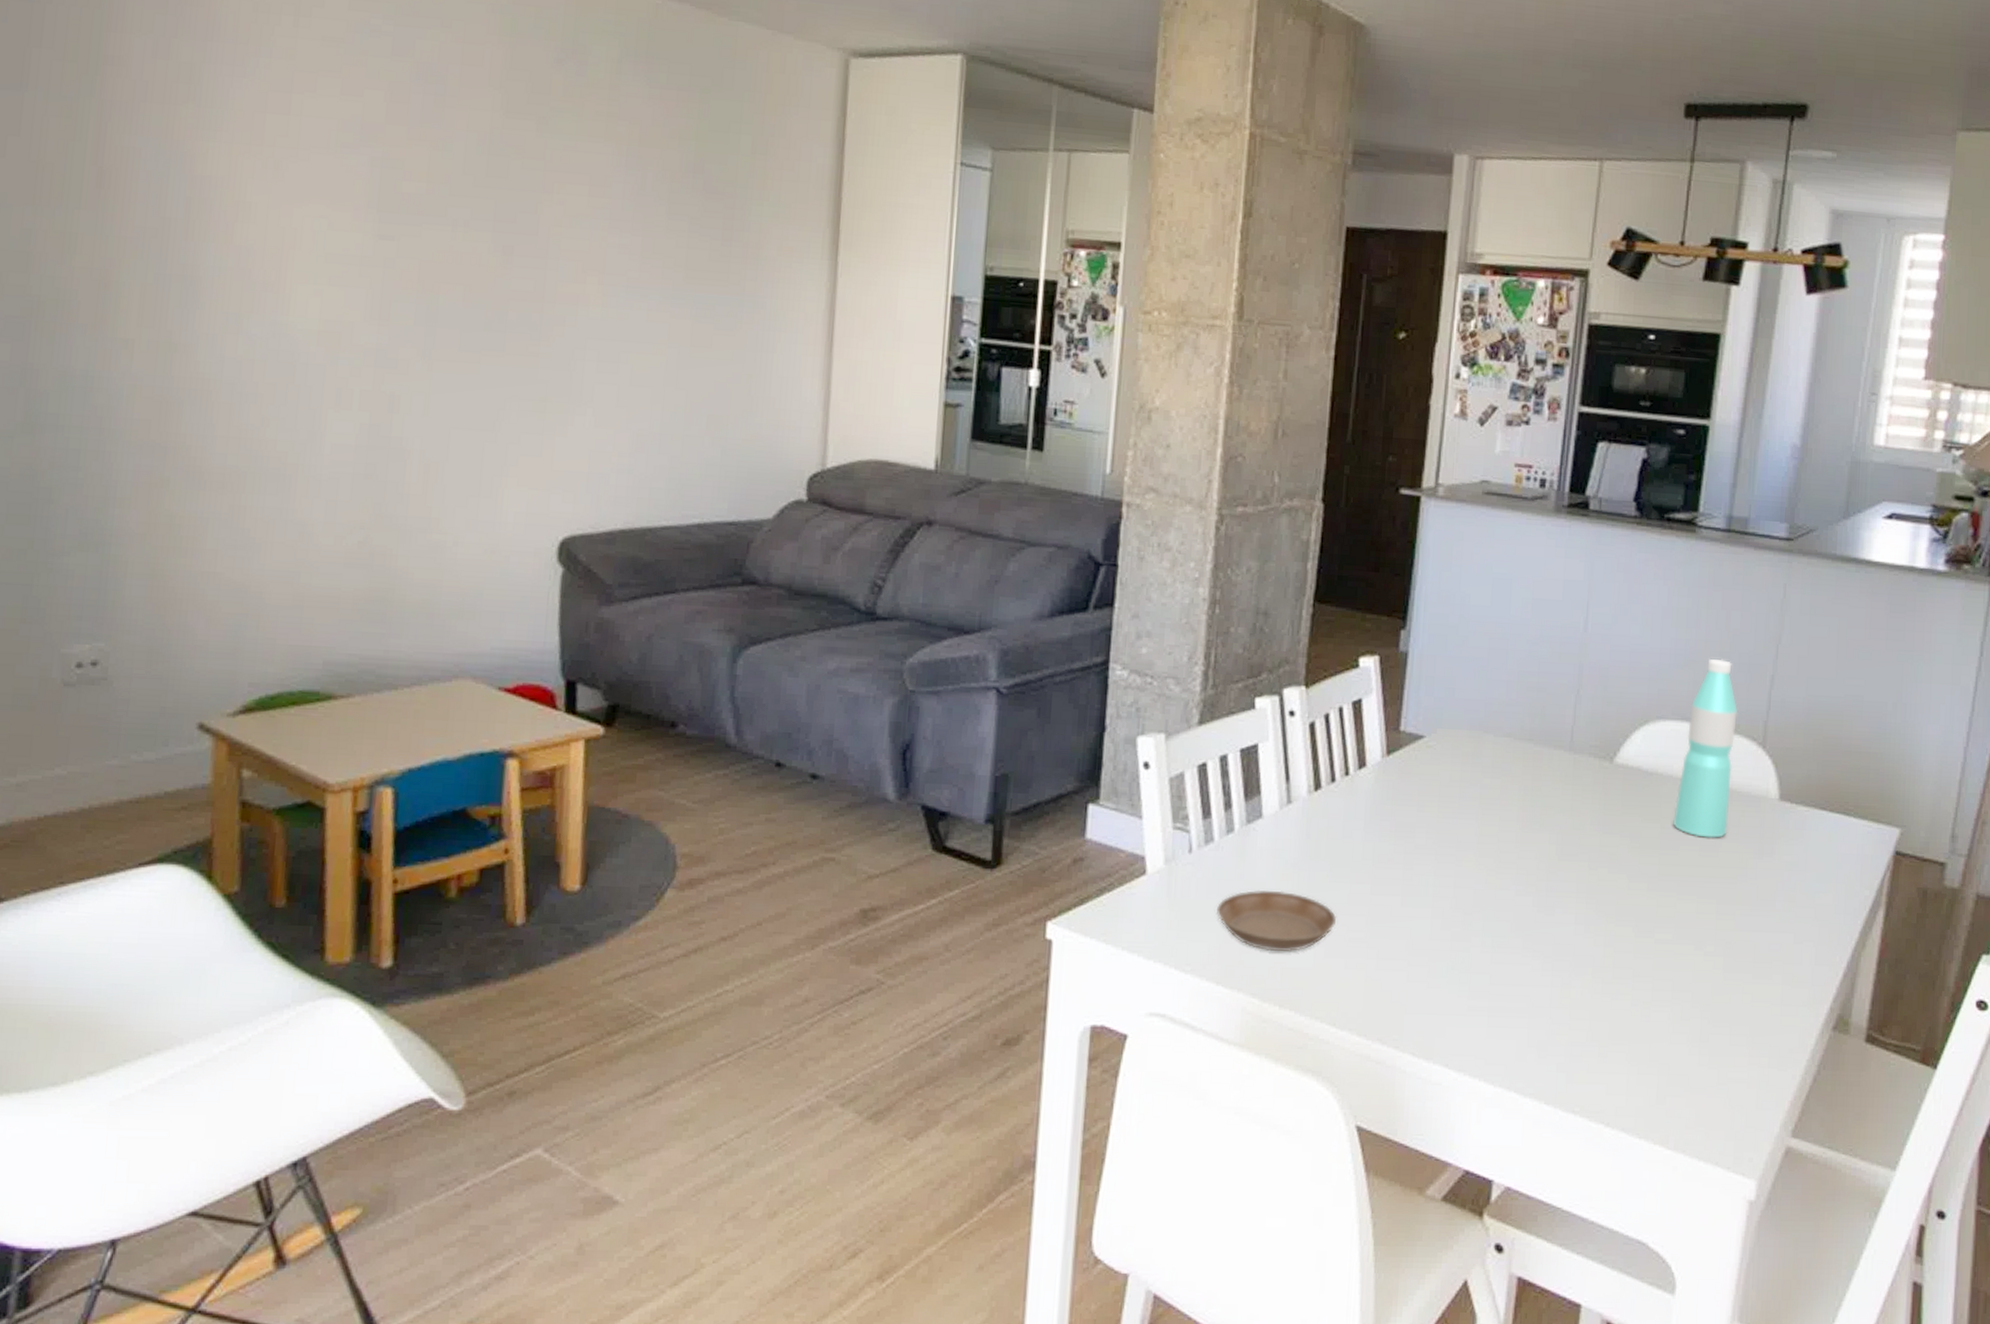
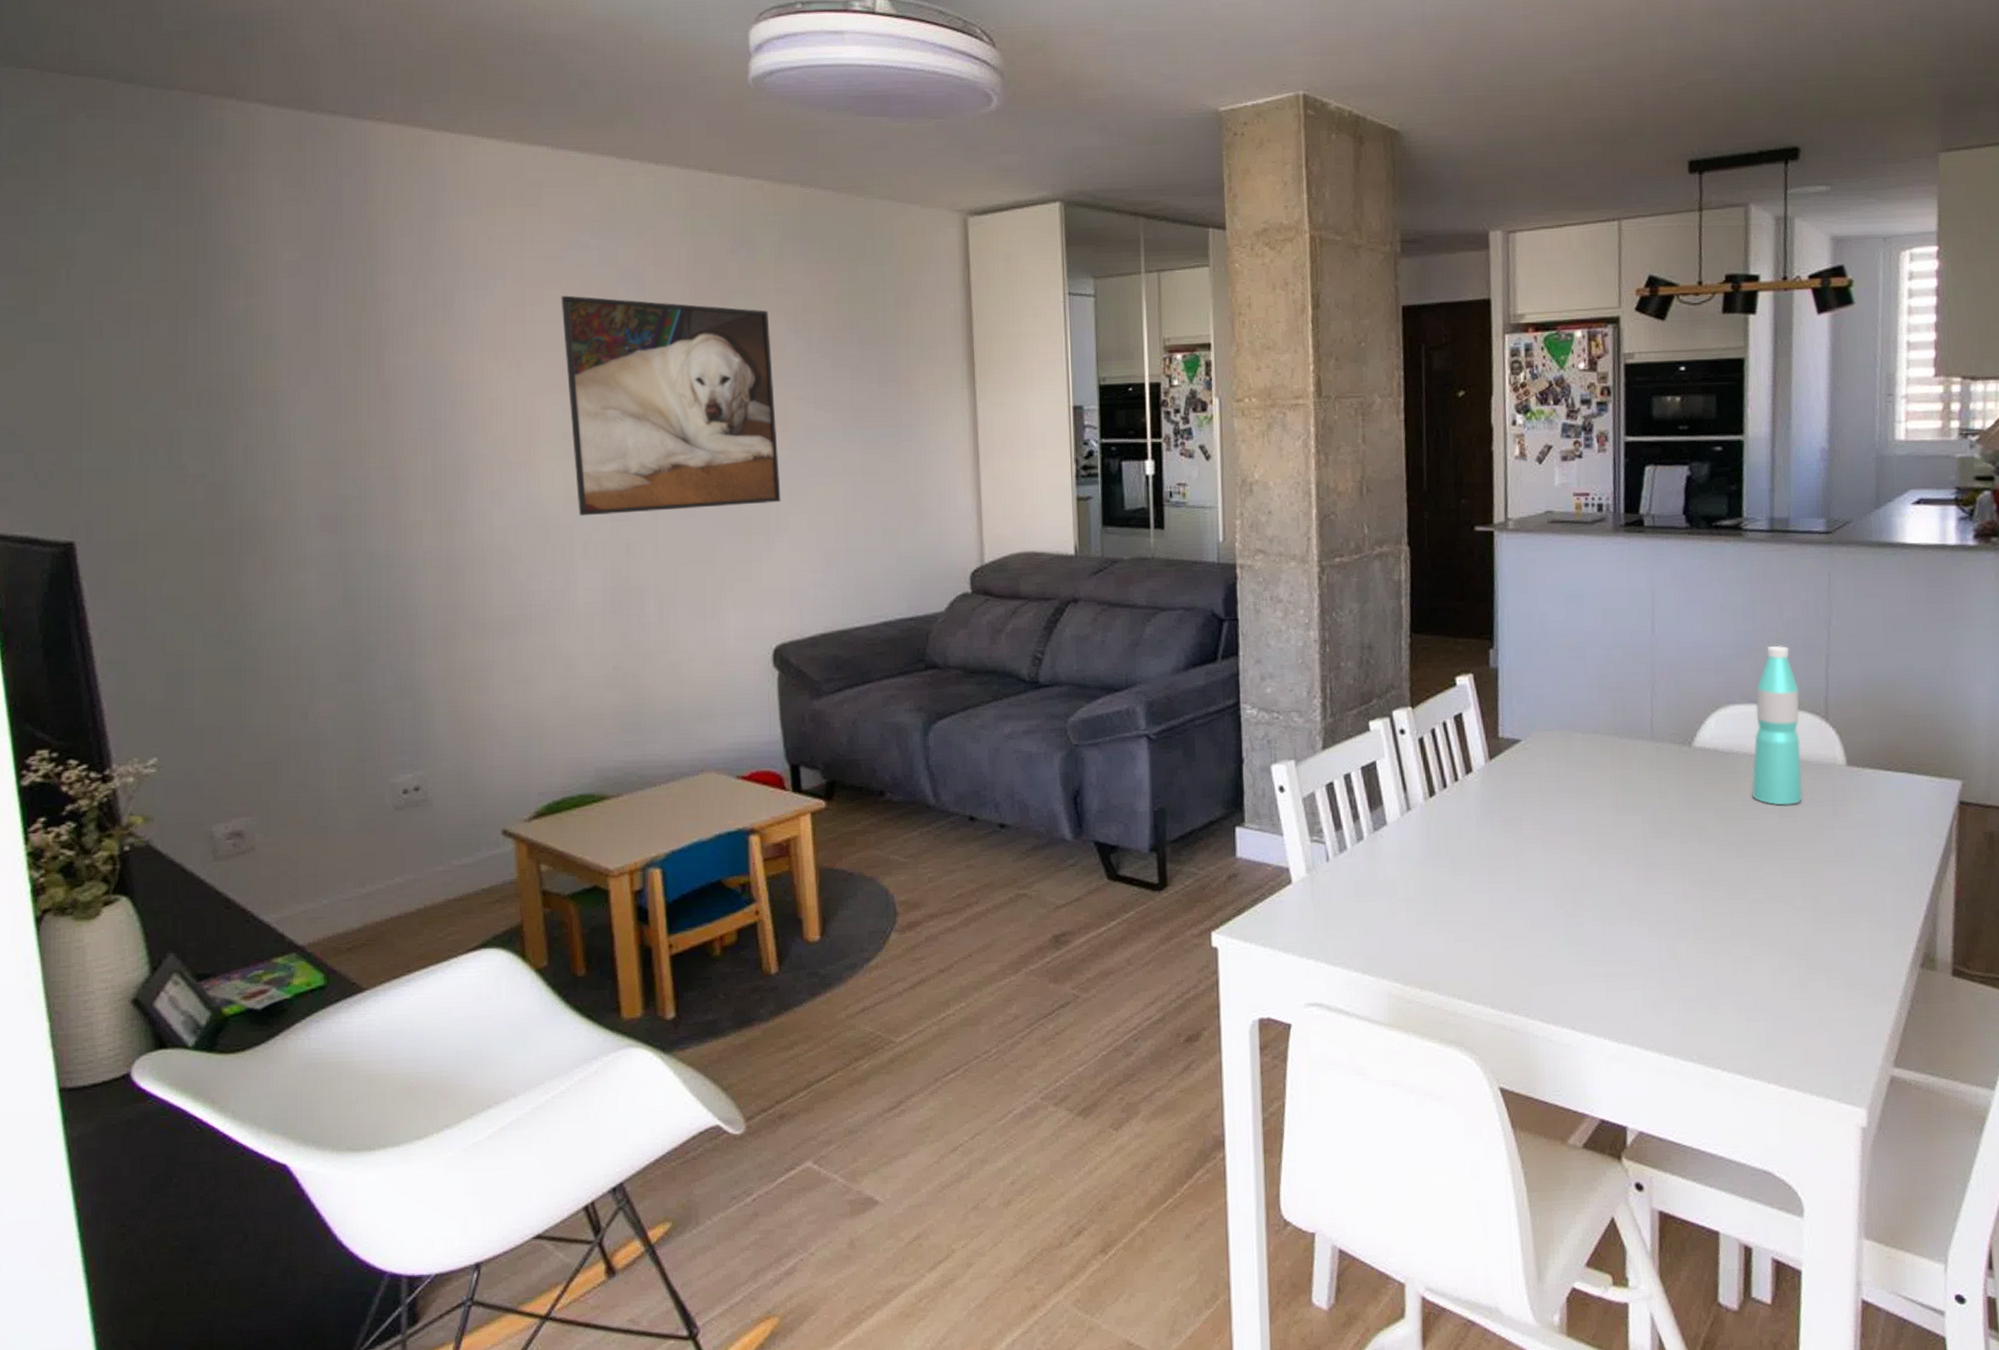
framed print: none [334,87,596,368] -> present [561,295,781,516]
saucer: present [1217,889,1337,953] -> none [1356,887,1462,941]

